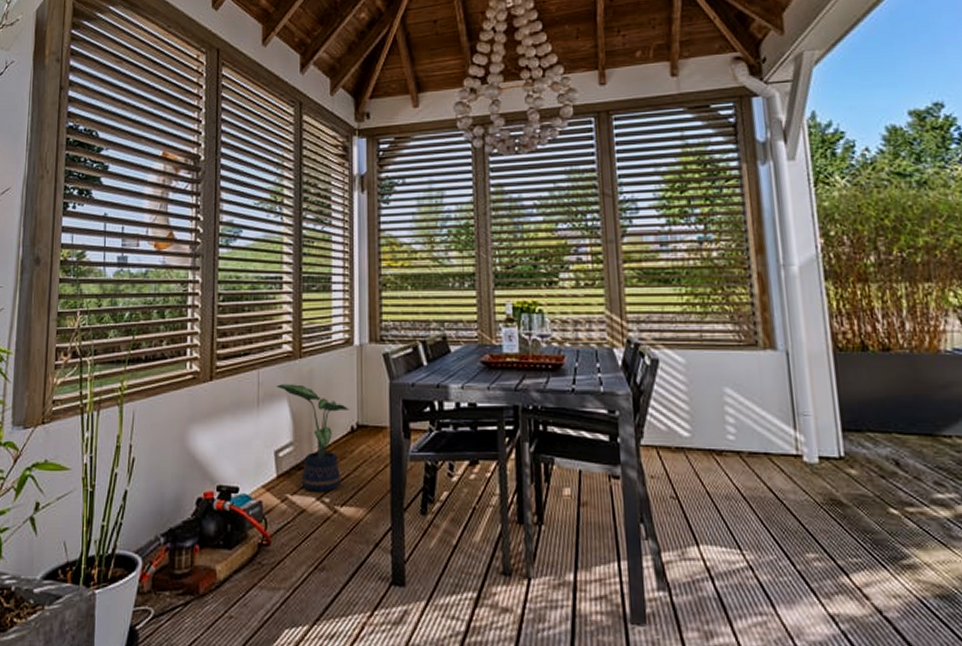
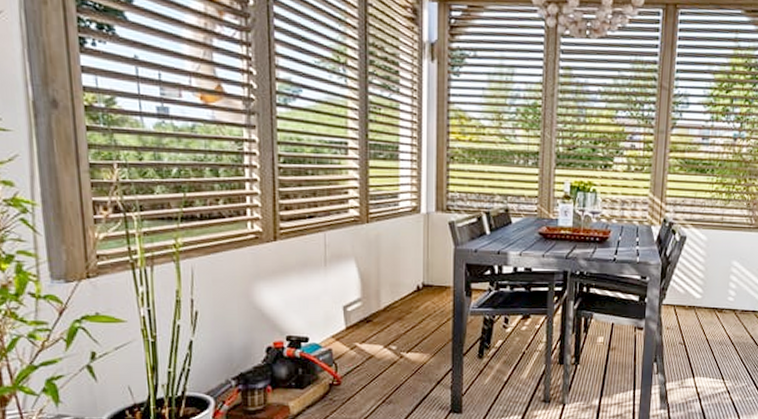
potted plant: present [277,384,350,492] -> none [344,246,416,341]

